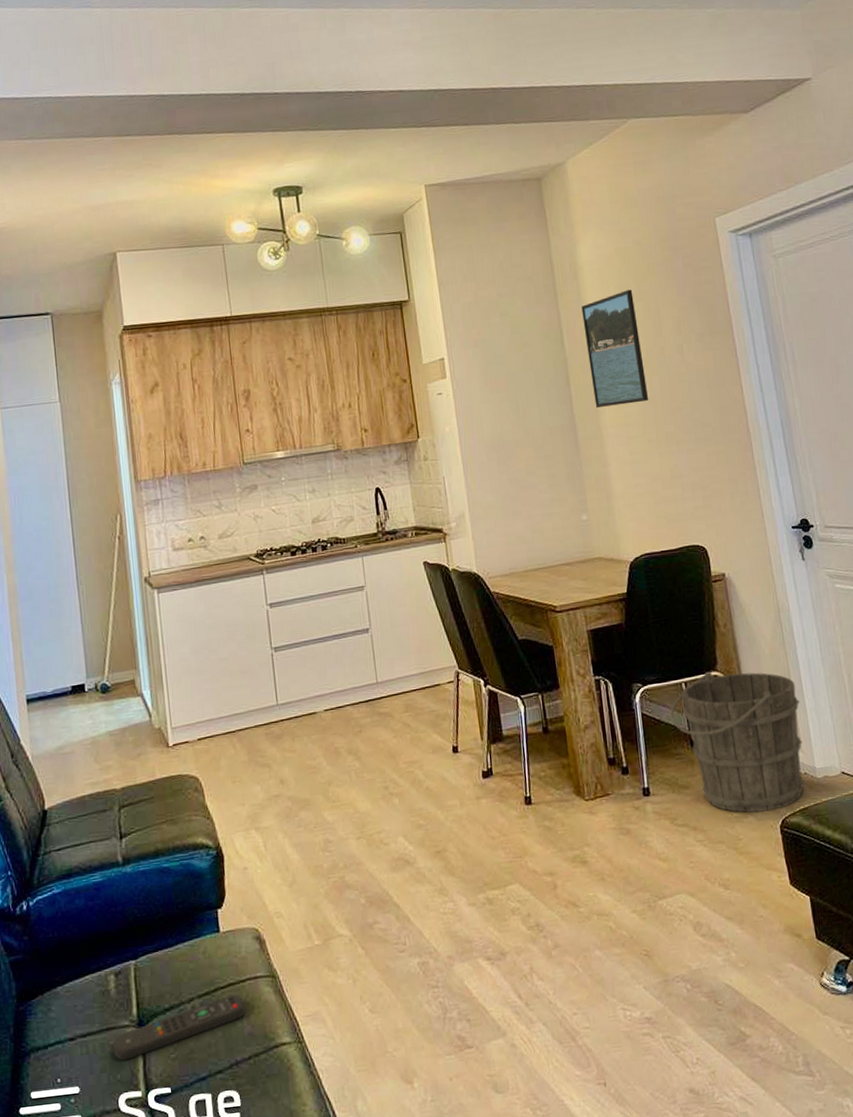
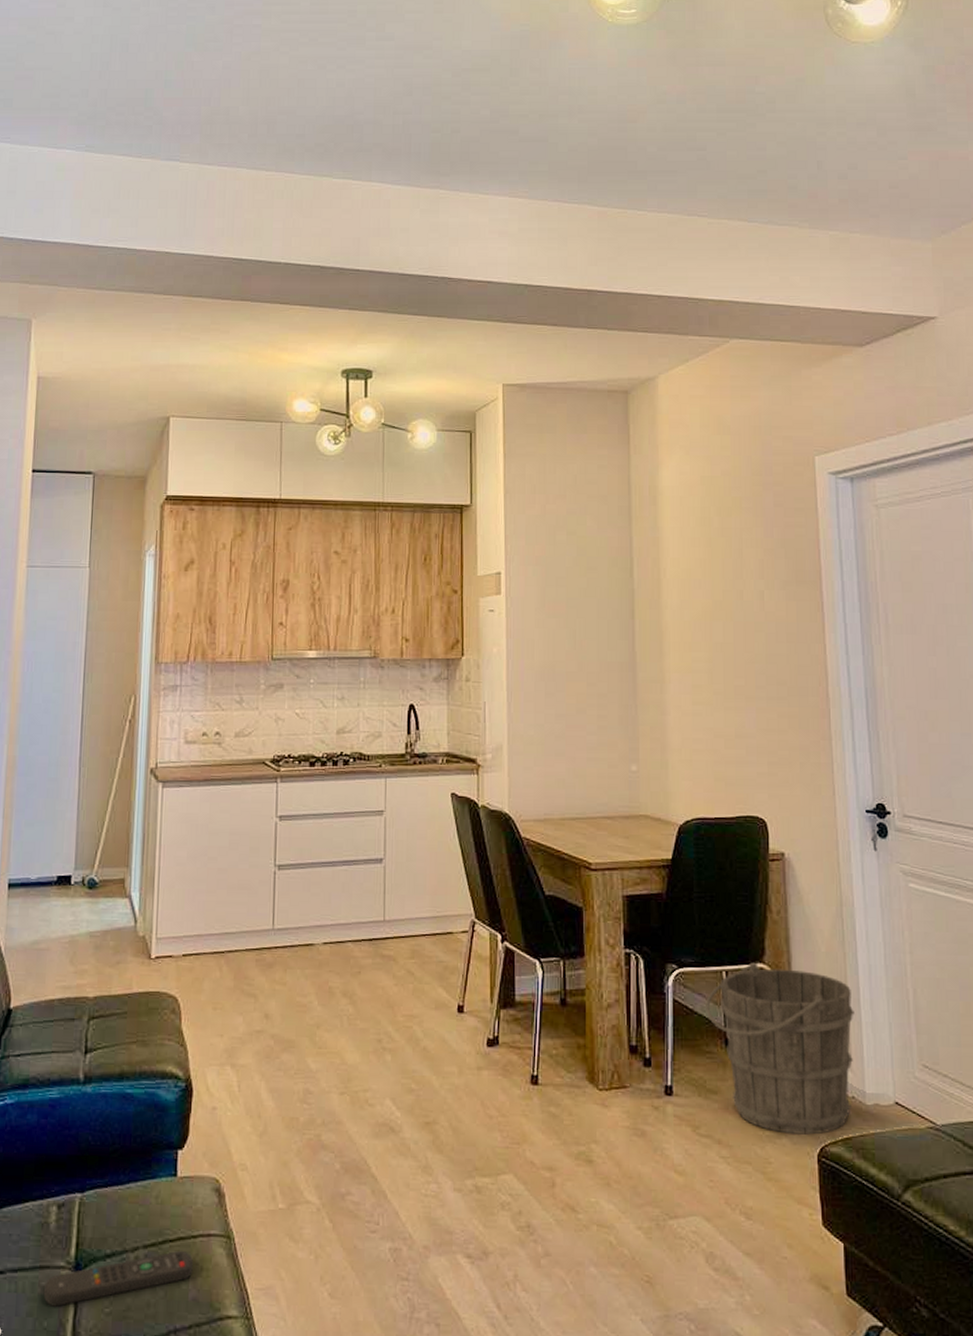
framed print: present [581,290,649,408] -> none [657,523,720,649]

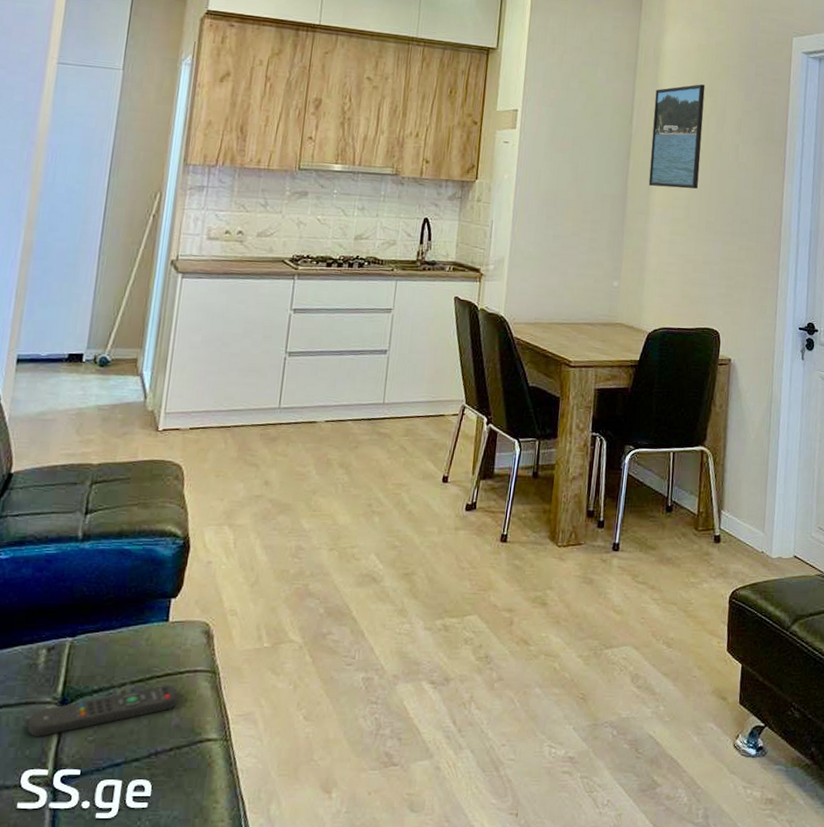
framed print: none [657,523,720,649] -> present [648,84,705,189]
bucket: present [706,962,854,1135] -> none [653,445,771,581]

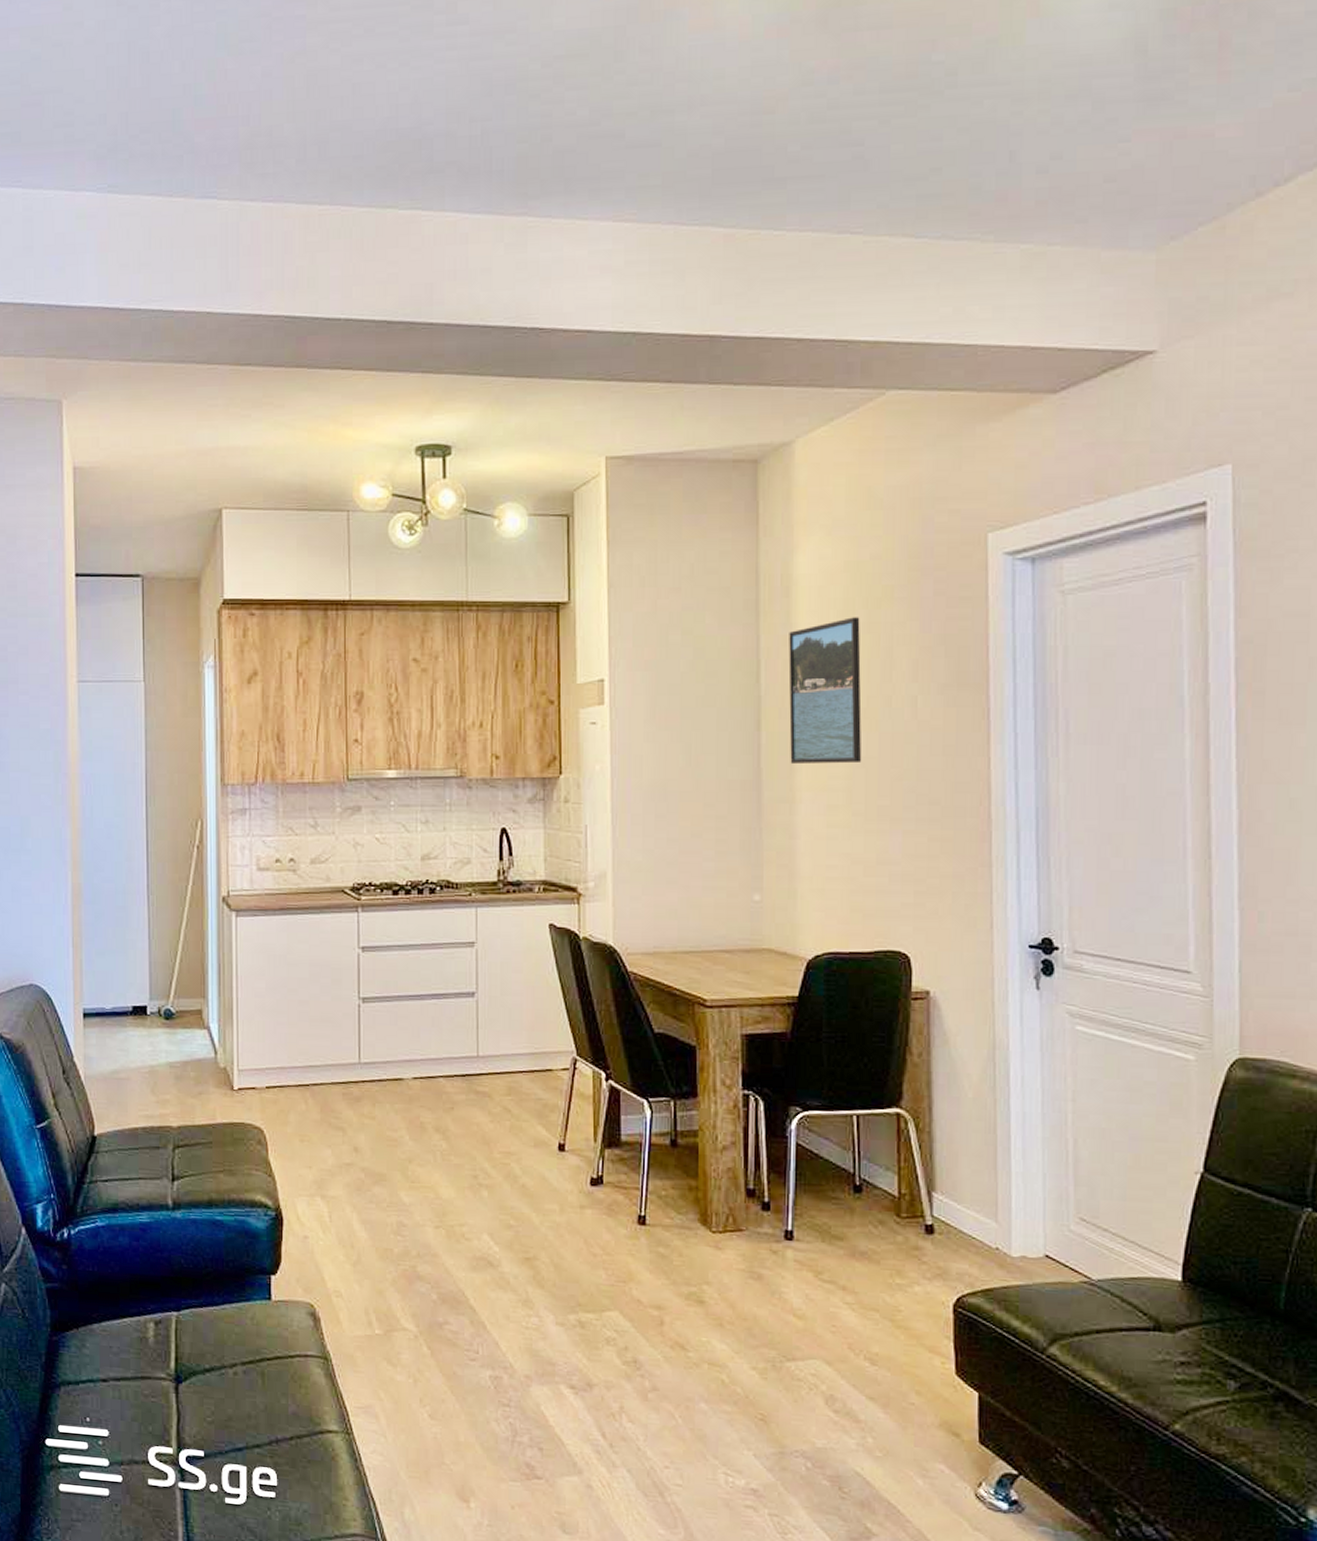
remote control: present [27,684,178,737] -> none [146,1368,291,1414]

